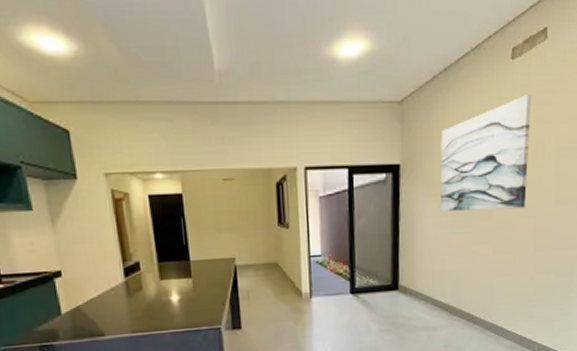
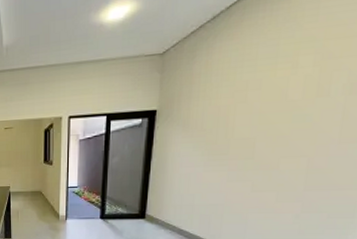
wall art: present [440,95,532,211] -> none [195,30,321,151]

